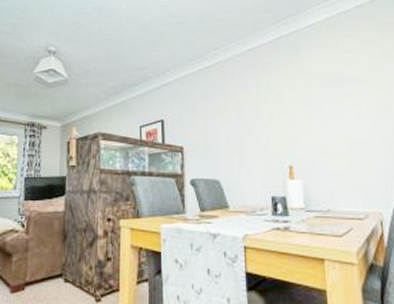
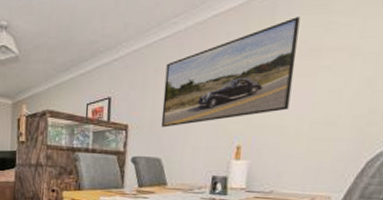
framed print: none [213,52,327,149] -> present [161,15,300,128]

